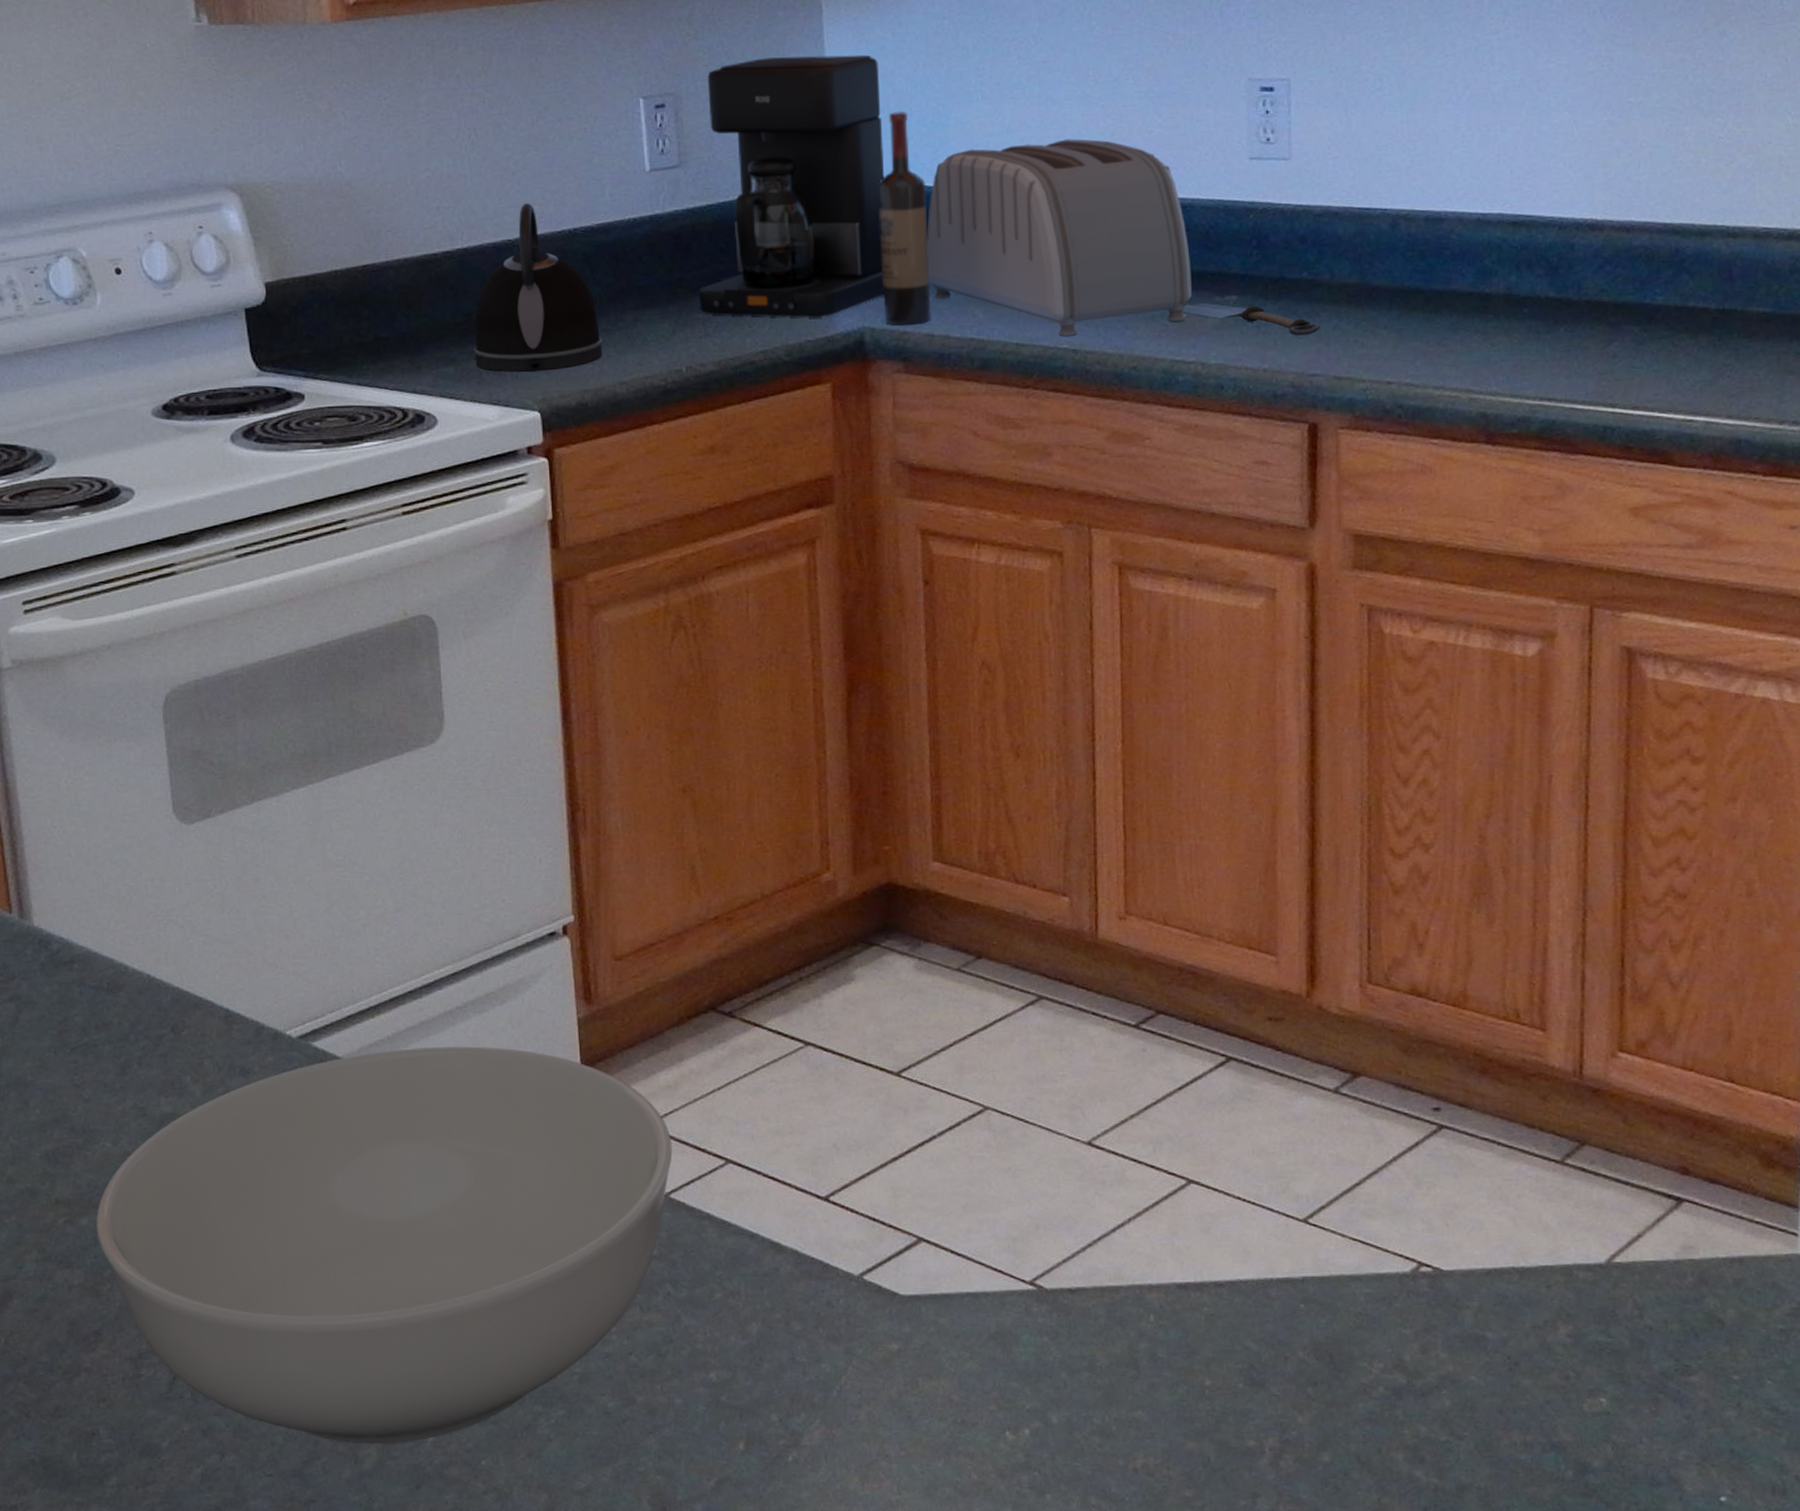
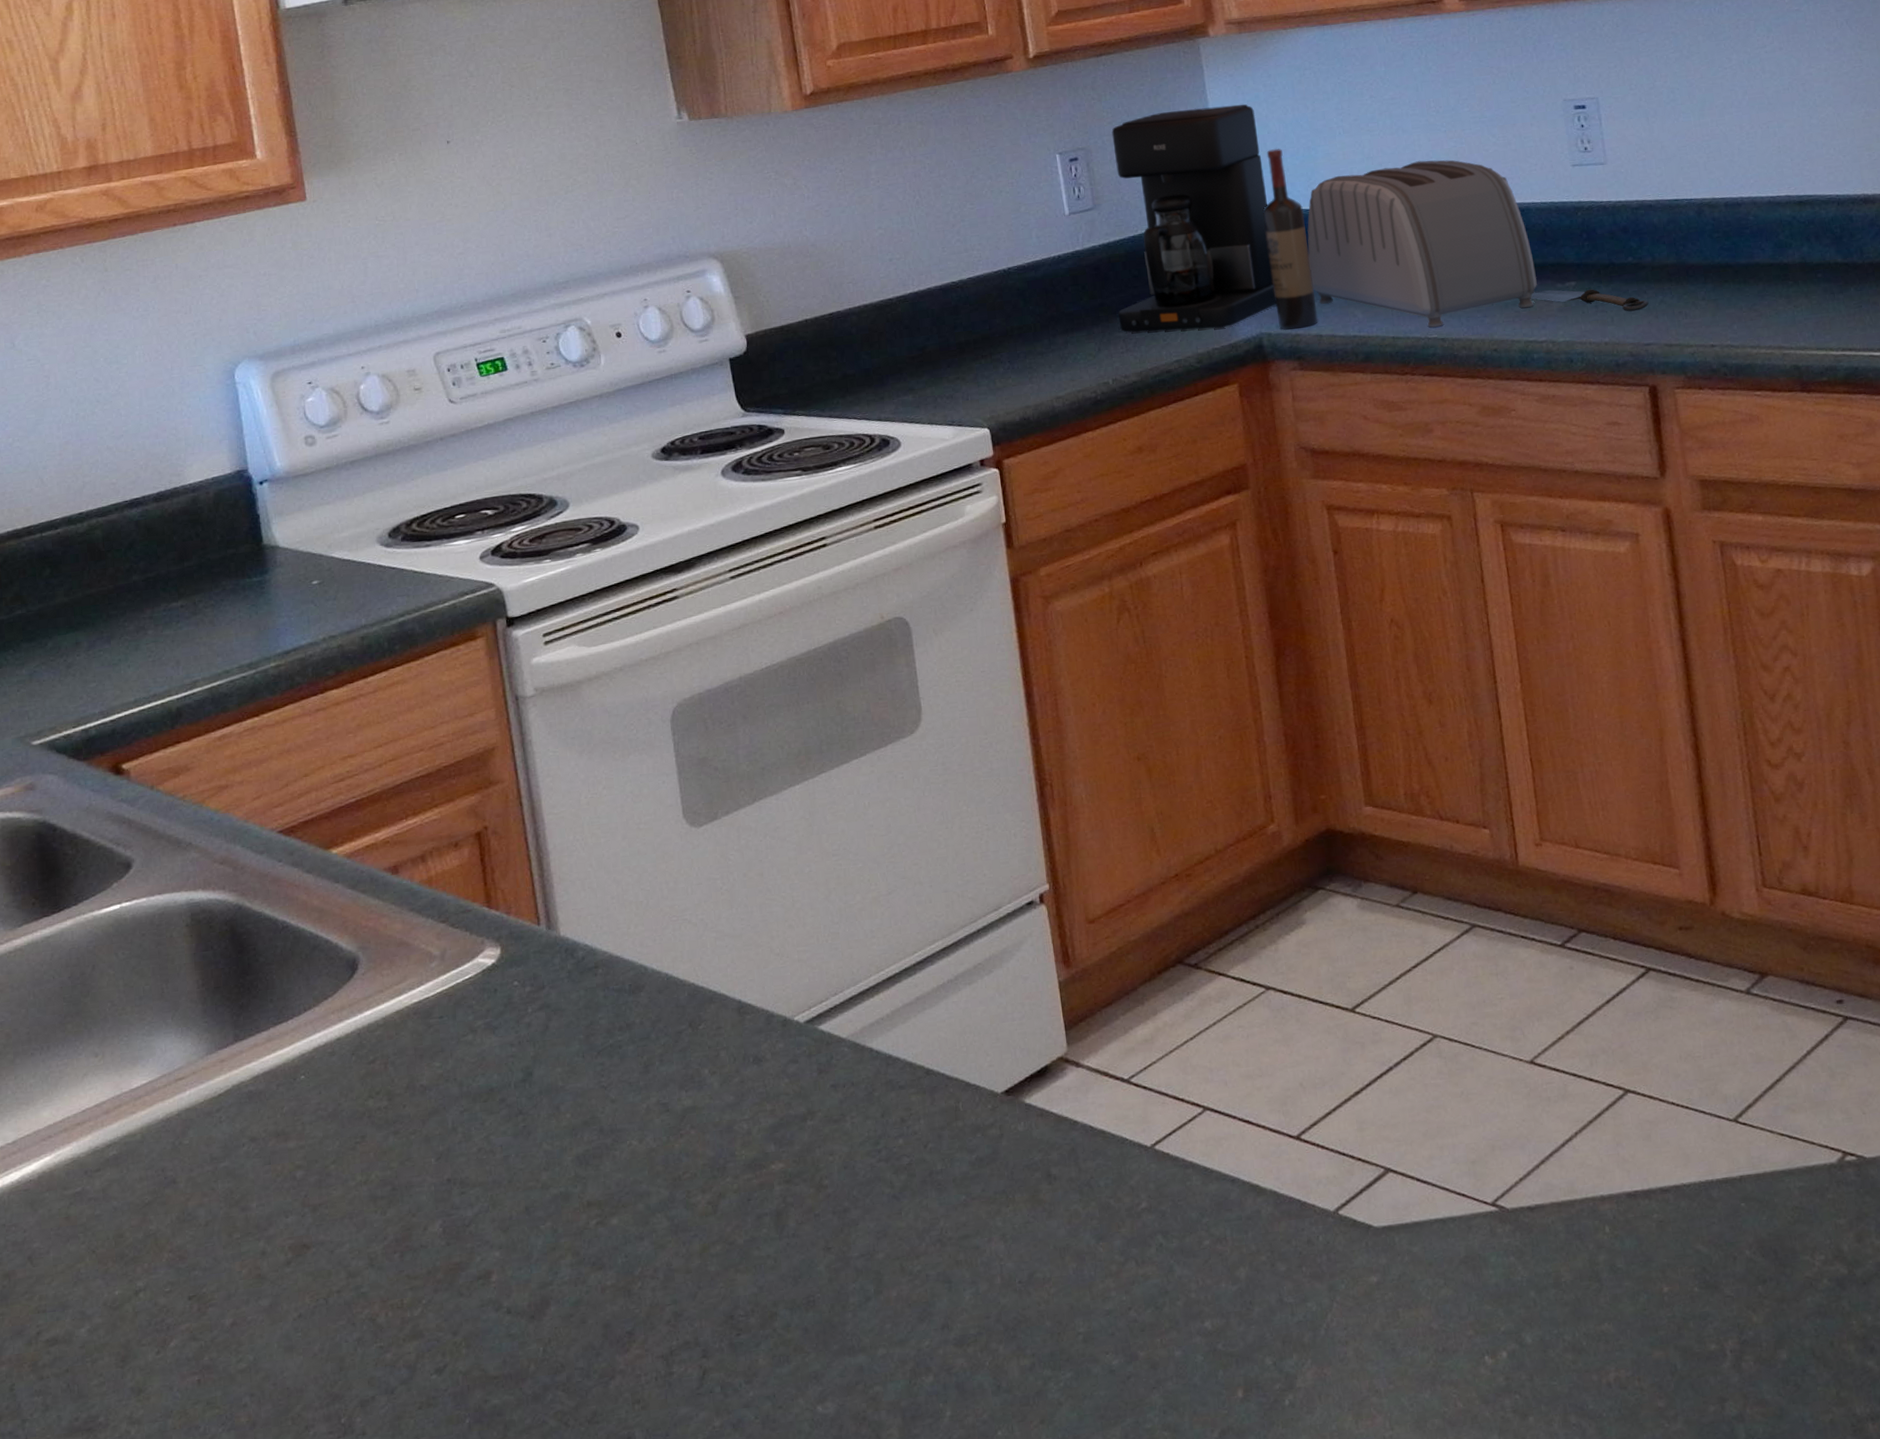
bowl: present [95,1046,673,1444] -> none [625,1016,1154,1425]
kettle: present [472,203,604,372] -> none [927,250,1040,396]

